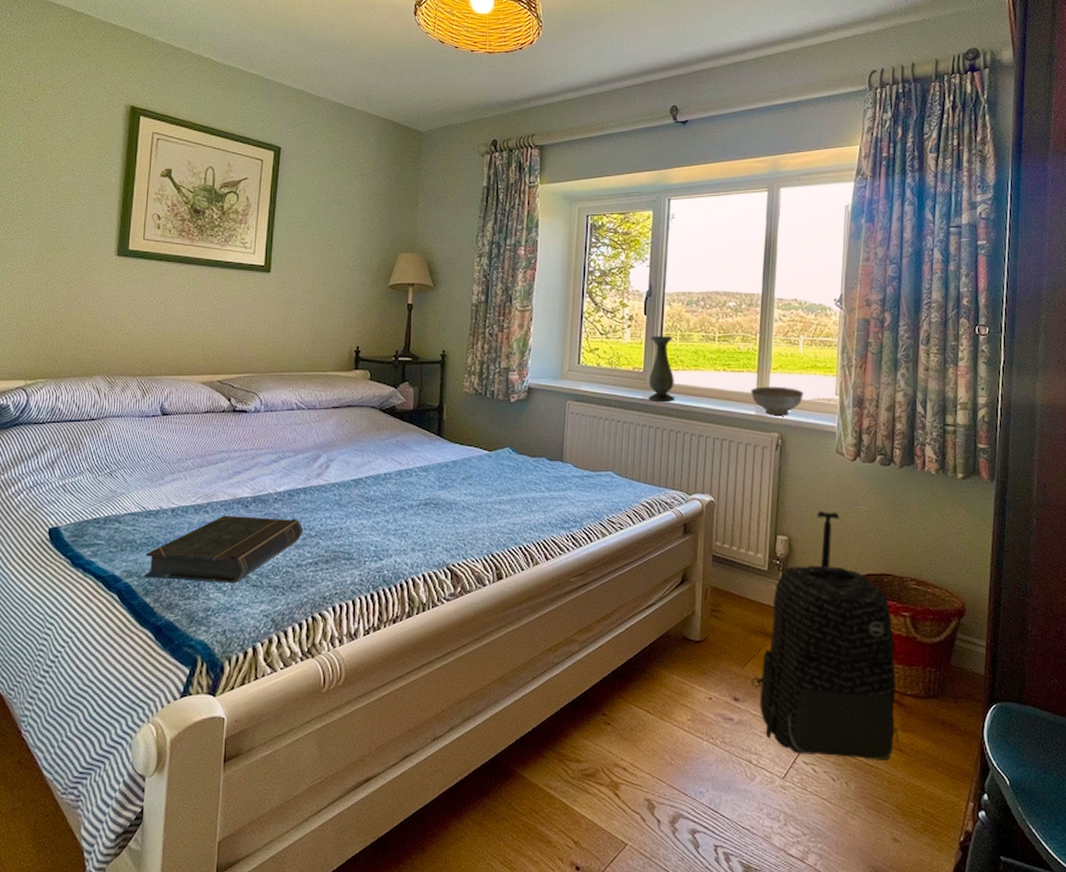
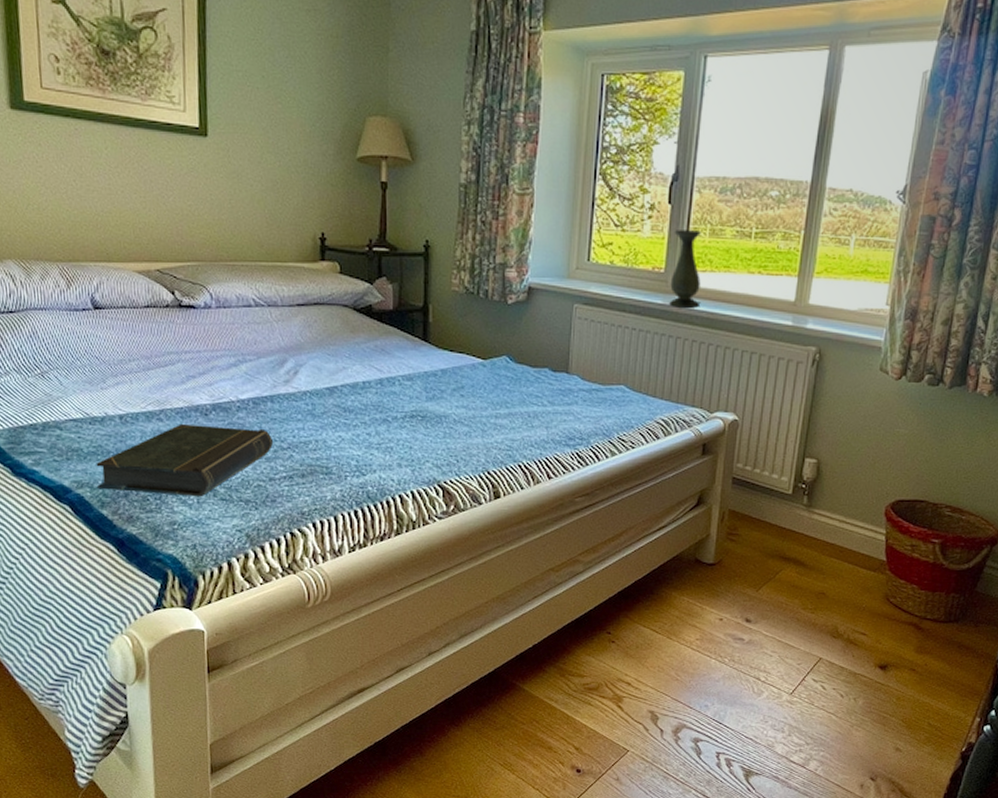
decorative bowl: present [751,386,804,416] -> none [789,293,850,328]
suitcase: present [751,510,898,760] -> none [765,432,921,679]

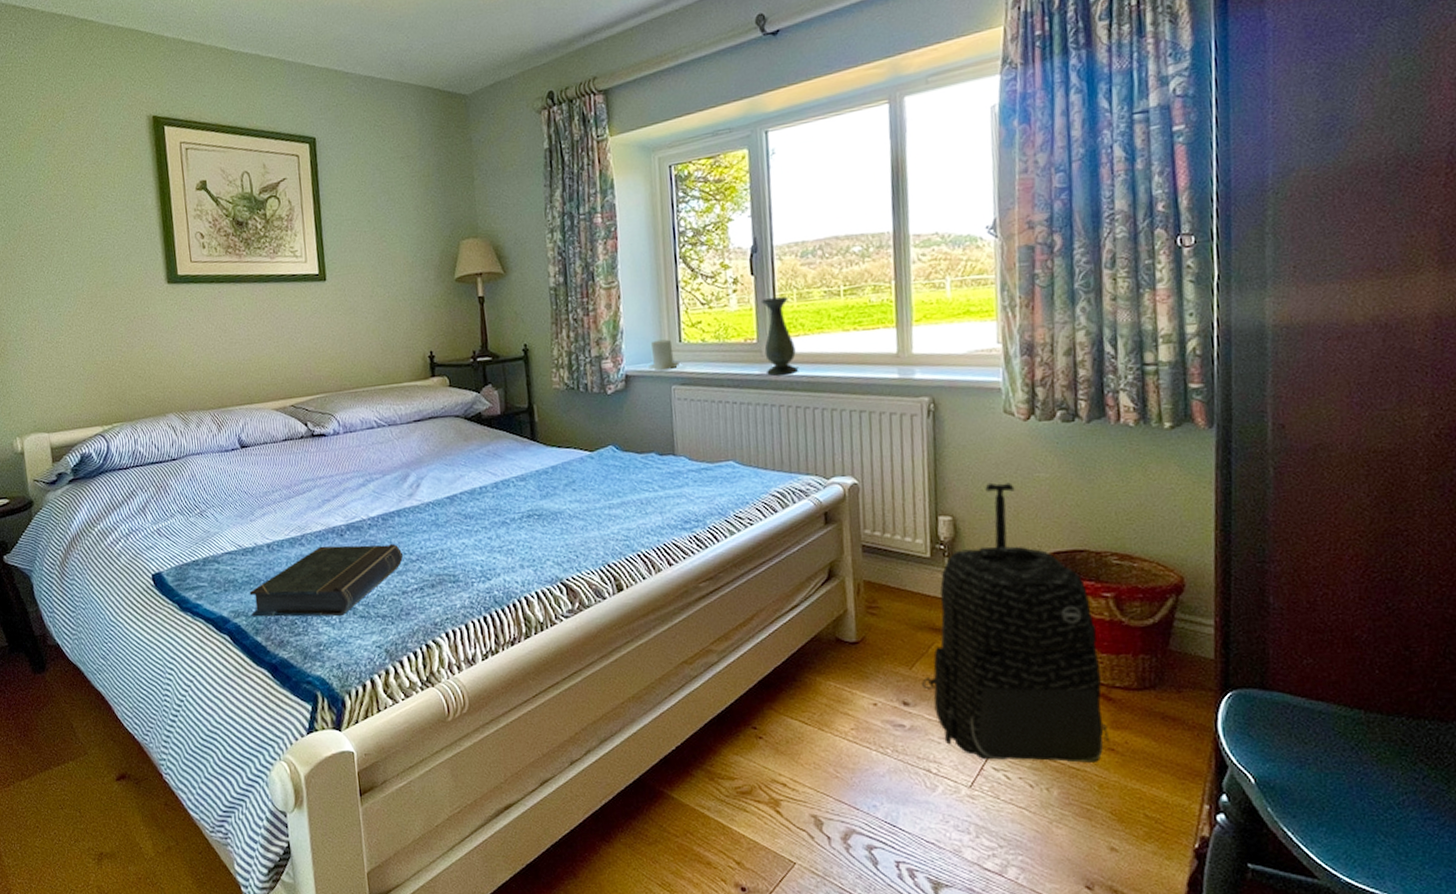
candle: none [551,256,586,288] -> present [647,339,681,372]
suitcase: none [765,432,921,679] -> present [922,482,1109,763]

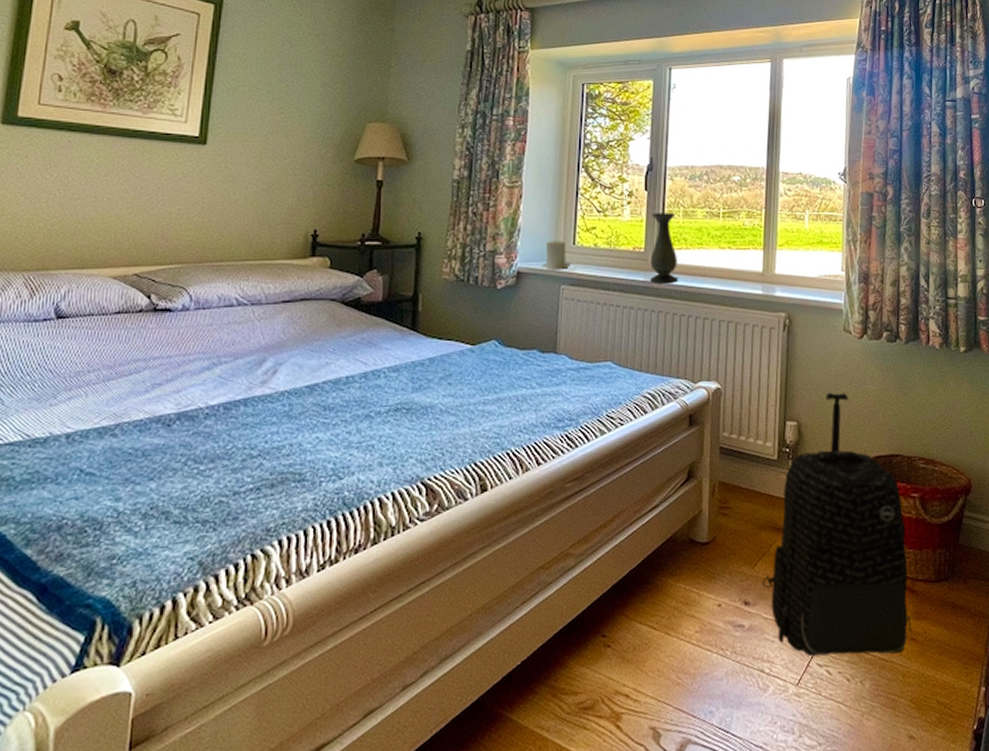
book: present [249,544,403,617] -> none [25,437,242,525]

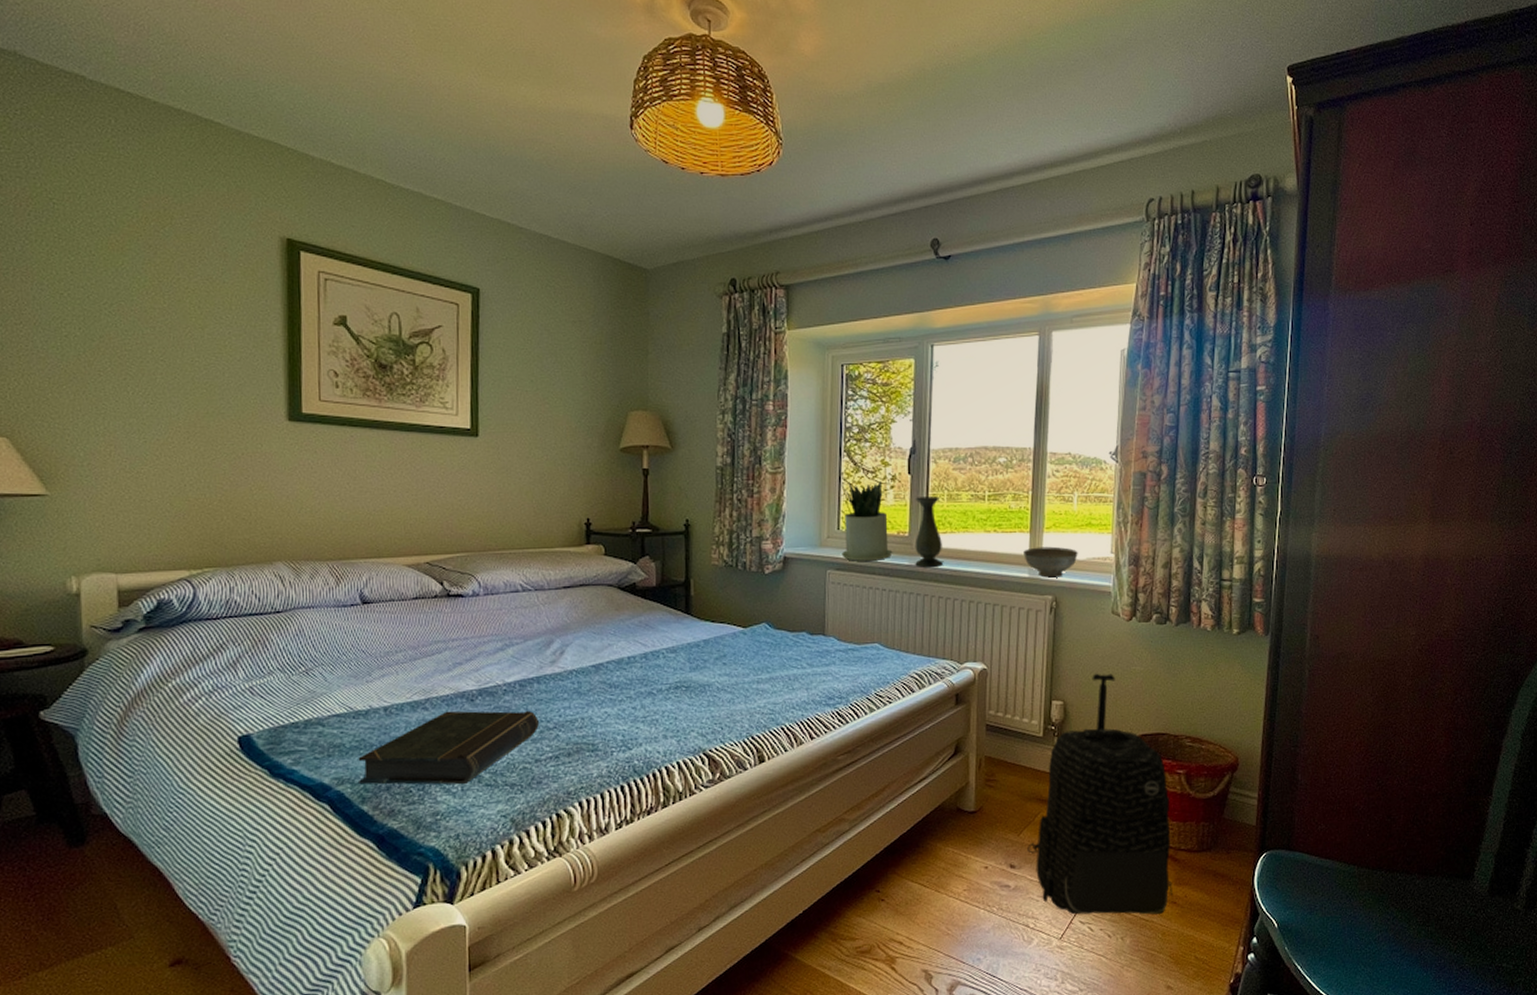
book: none [25,437,242,525] -> present [358,710,539,785]
candle: present [539,241,572,271] -> none [805,526,837,556]
planter: none [576,197,628,277] -> present [842,481,893,561]
decorative bowl: none [757,263,810,295] -> present [1023,546,1078,578]

